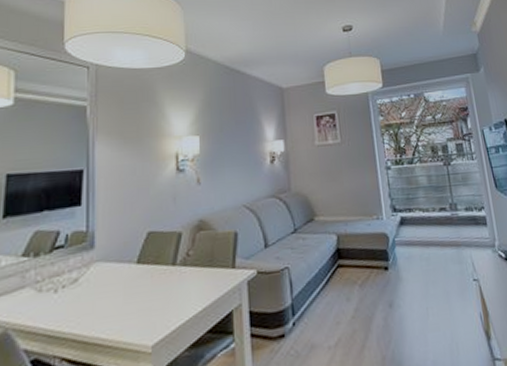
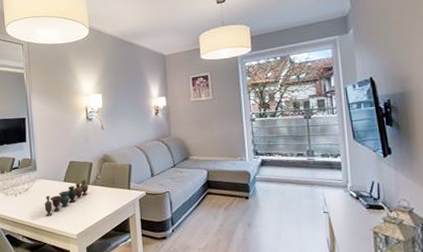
vase: none [102,258,174,321] -> present [44,180,89,216]

